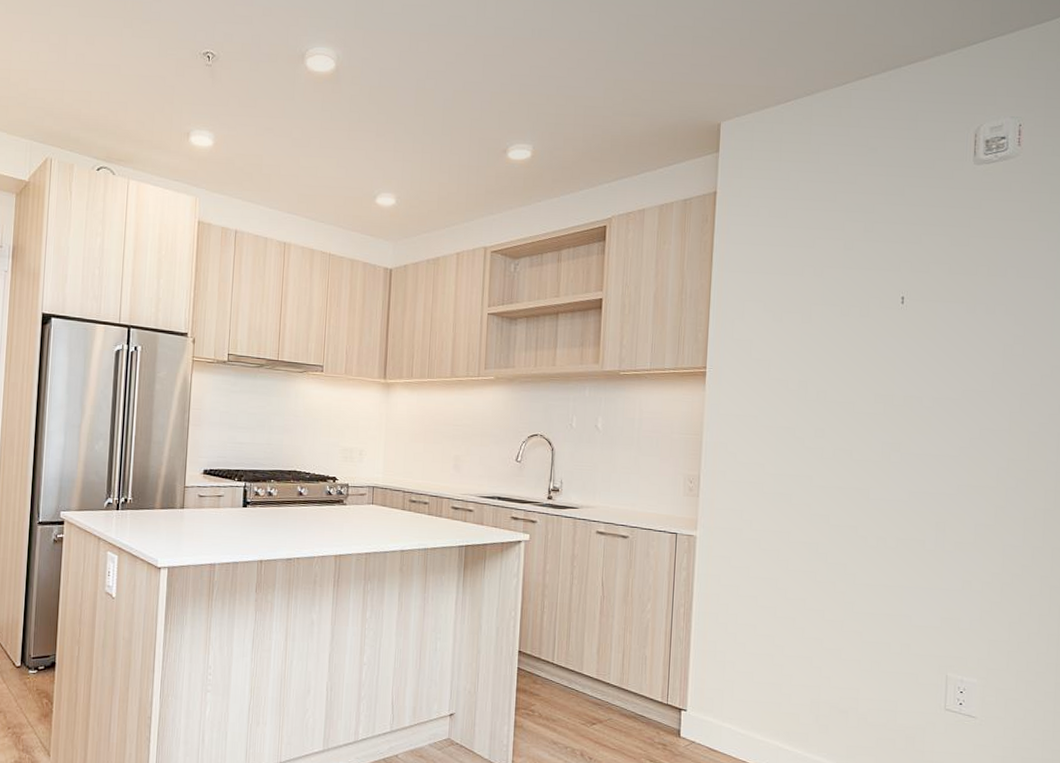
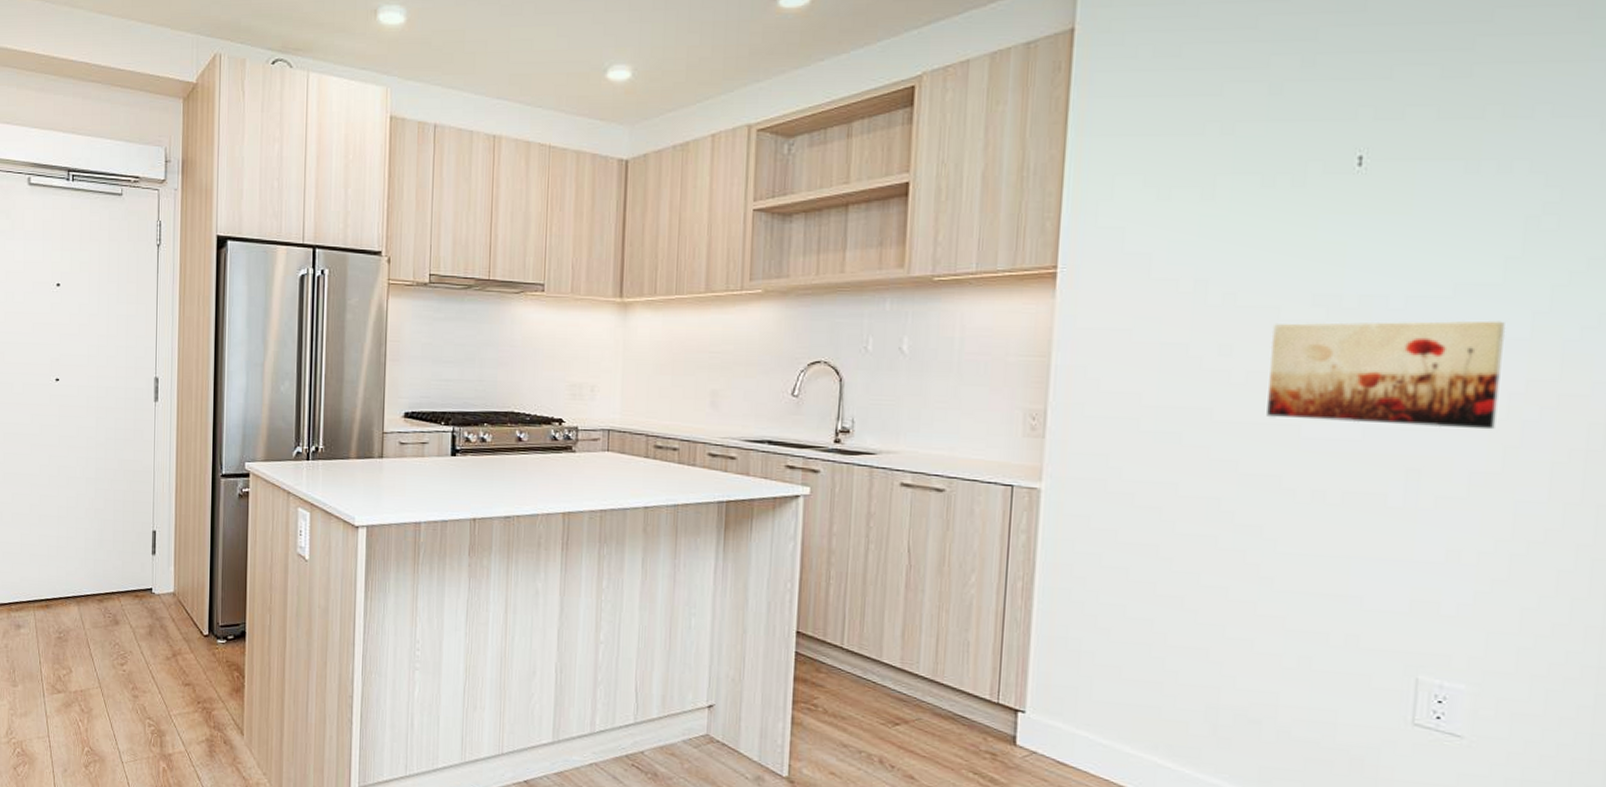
wall art: none [847,414,995,494] -> present [1267,320,1506,430]

